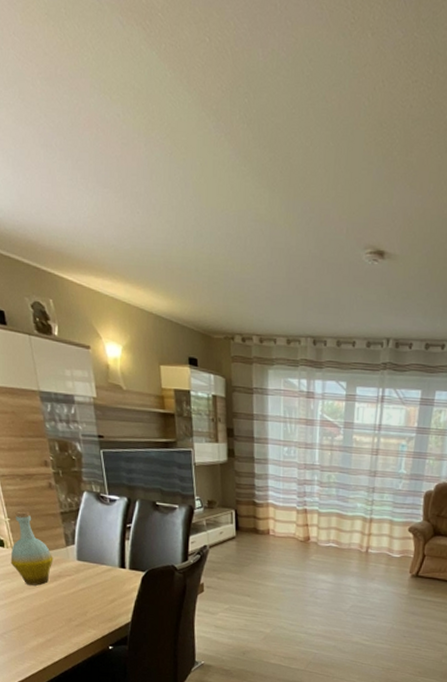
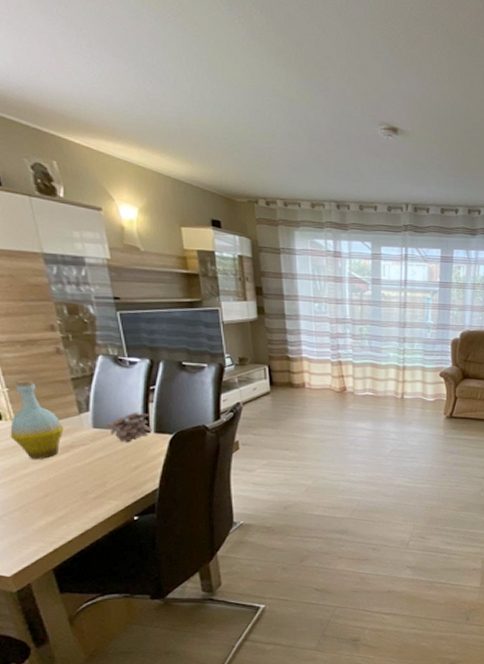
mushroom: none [87,548,127,577] -> present [105,412,152,443]

